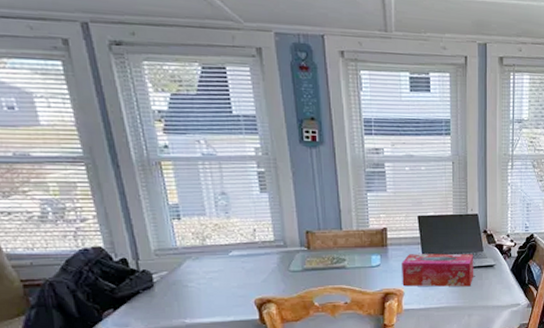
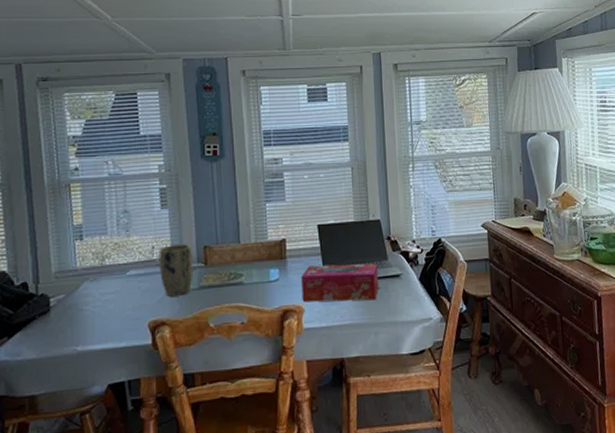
plant pot: none [260,228,297,277] -> present [159,244,193,297]

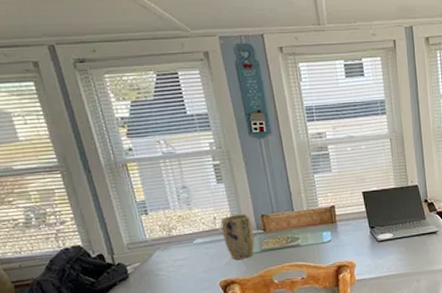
tissue box: present [301,263,379,303] -> none [351,223,419,259]

